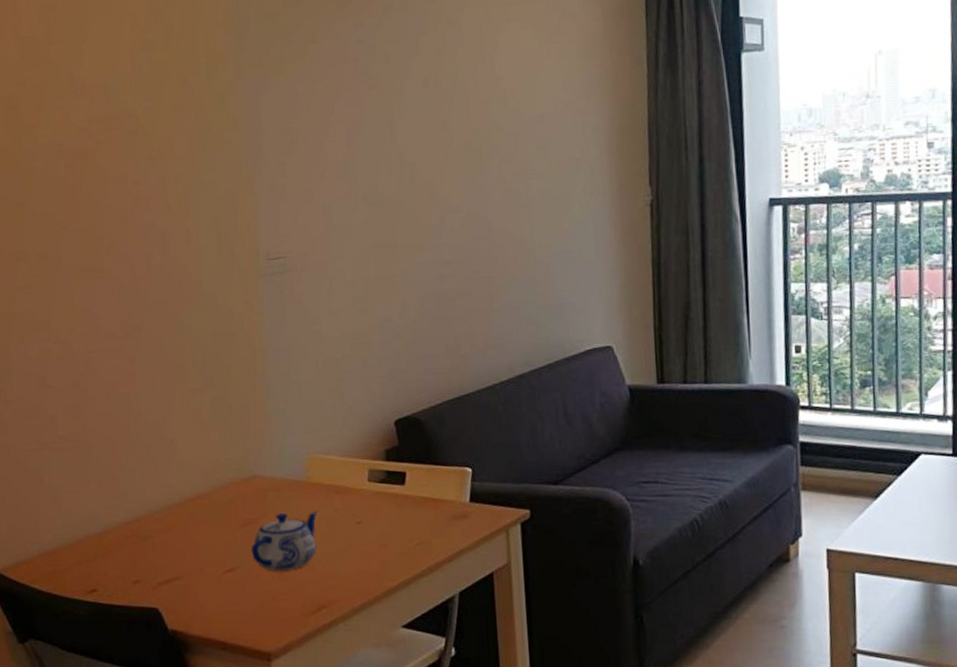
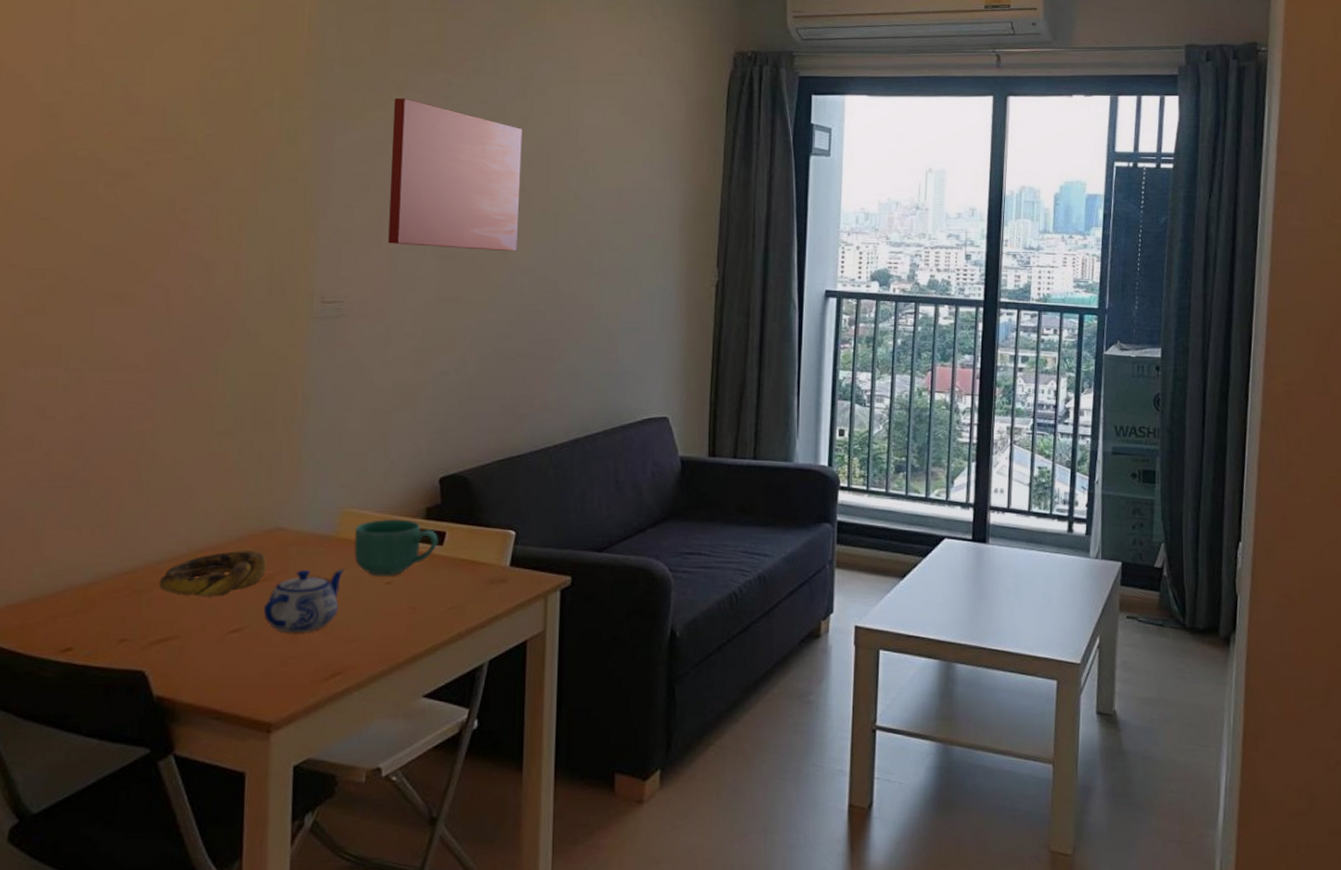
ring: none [159,497,250,541] -> present [159,551,267,597]
wall art: none [310,46,444,196] -> present [388,97,522,252]
mug: none [323,462,400,517] -> present [353,519,439,576]

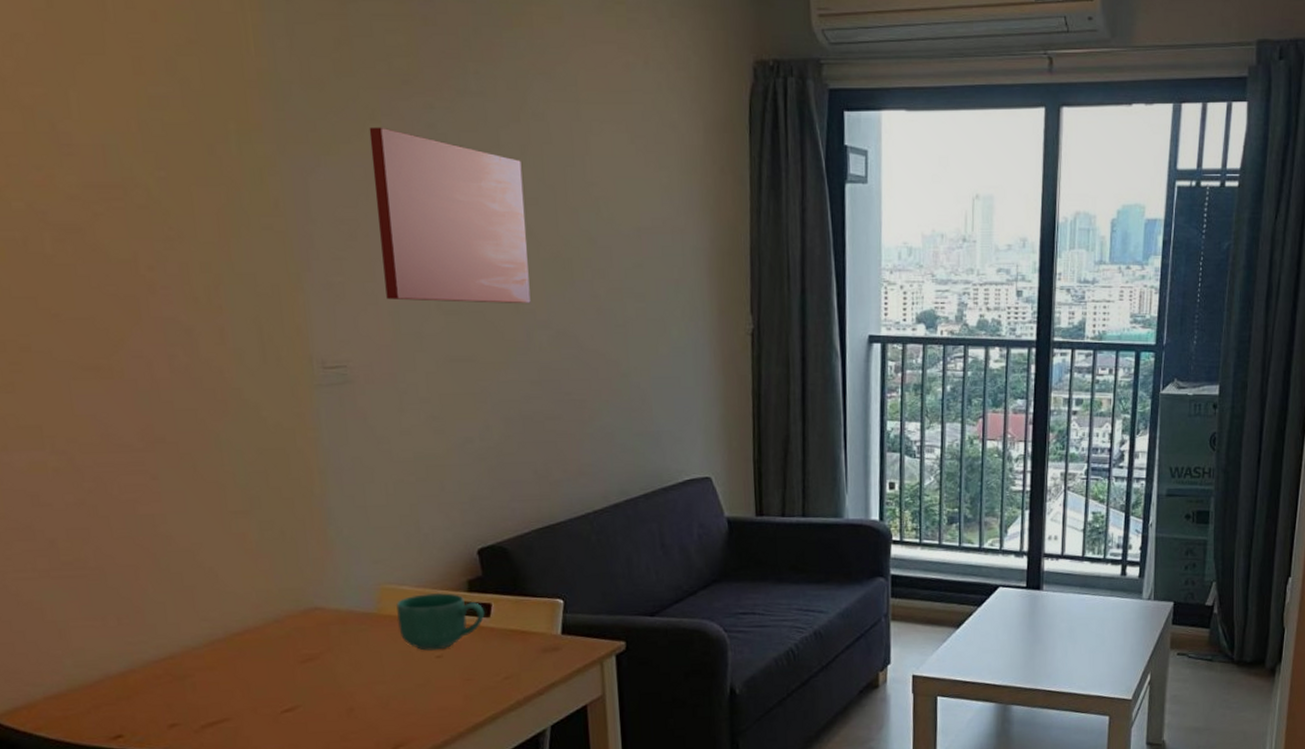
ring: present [159,551,267,597] -> none [200,631,310,679]
teapot: present [263,569,345,634] -> none [313,645,392,710]

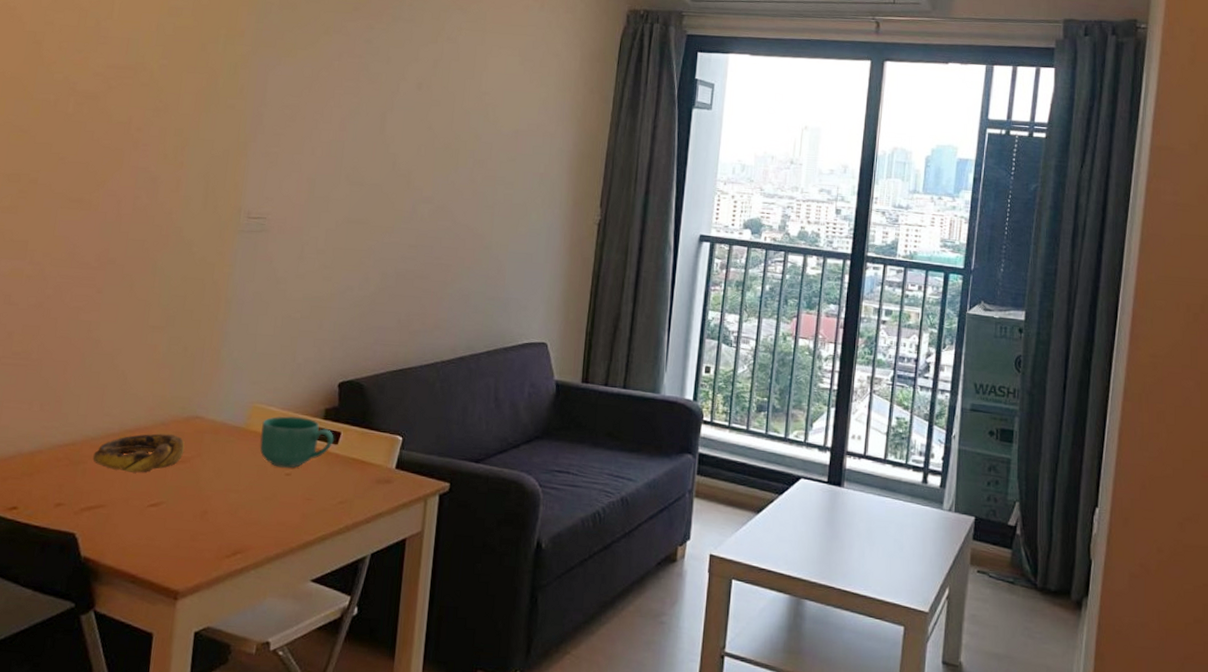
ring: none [200,631,310,679] -> present [93,433,185,473]
wall art: present [369,127,531,304] -> none [308,39,432,183]

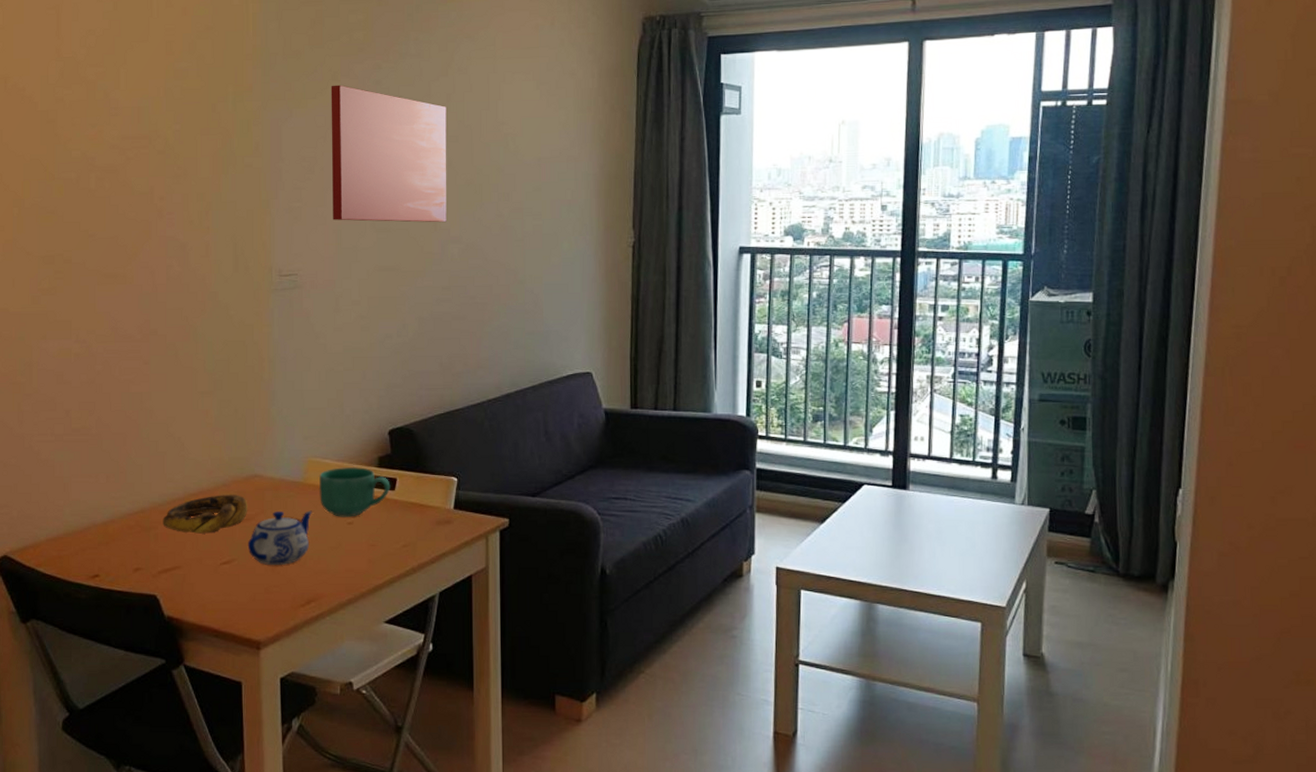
teapot: none [178,456,251,513] -> present [247,510,313,566]
wall art: none [308,39,432,183] -> present [331,84,447,223]

